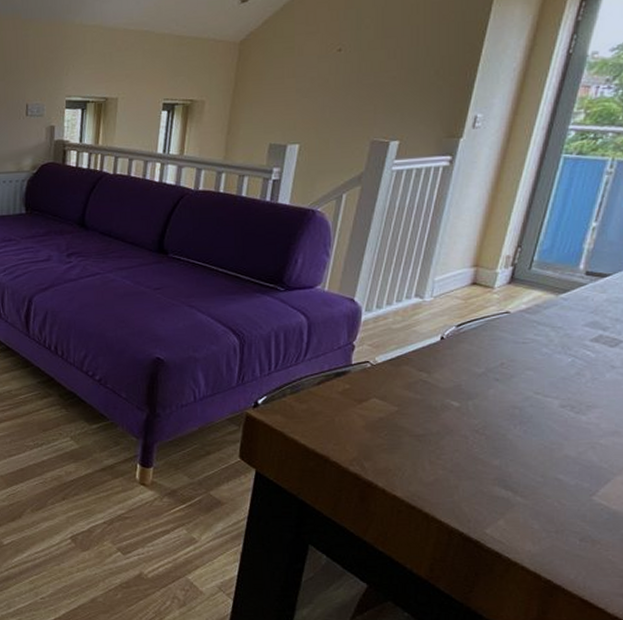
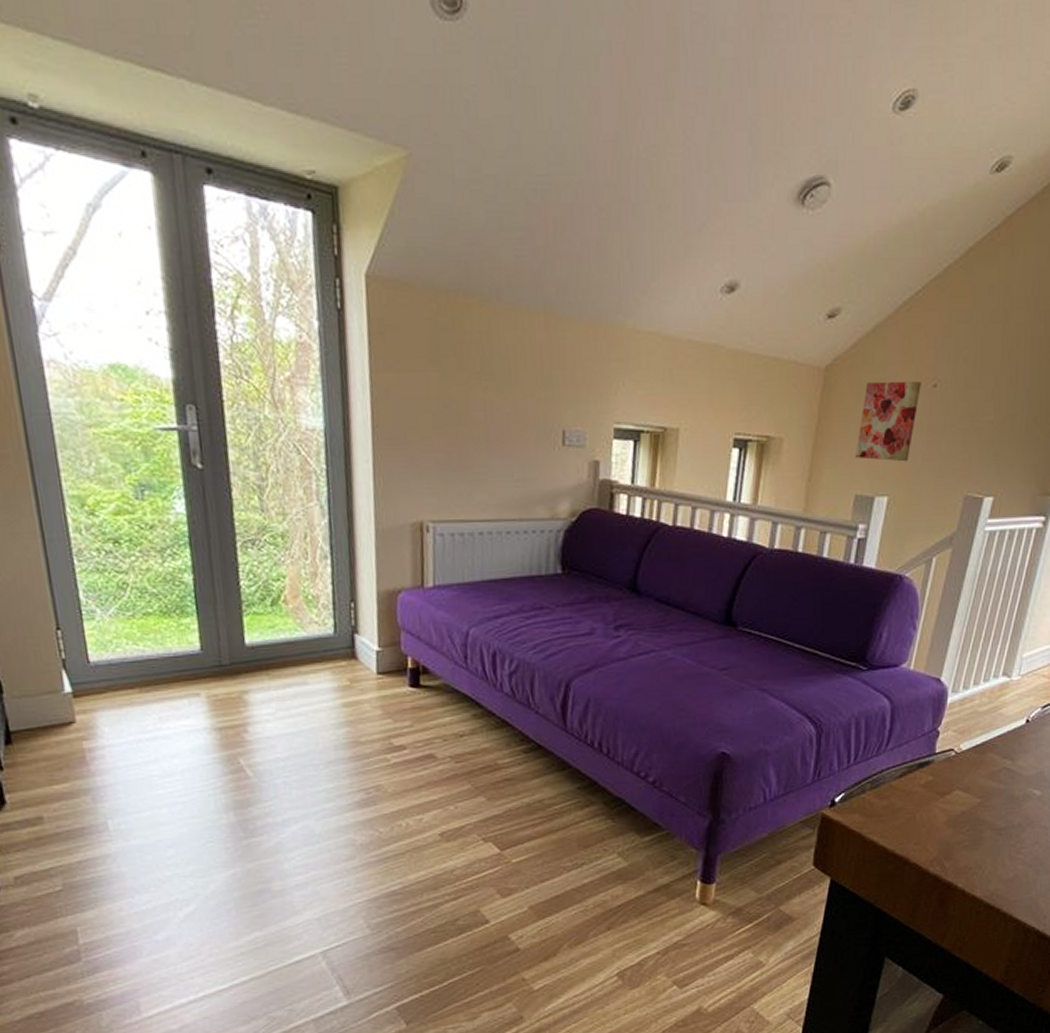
wall art: none [269,48,327,115] -> present [855,382,921,462]

